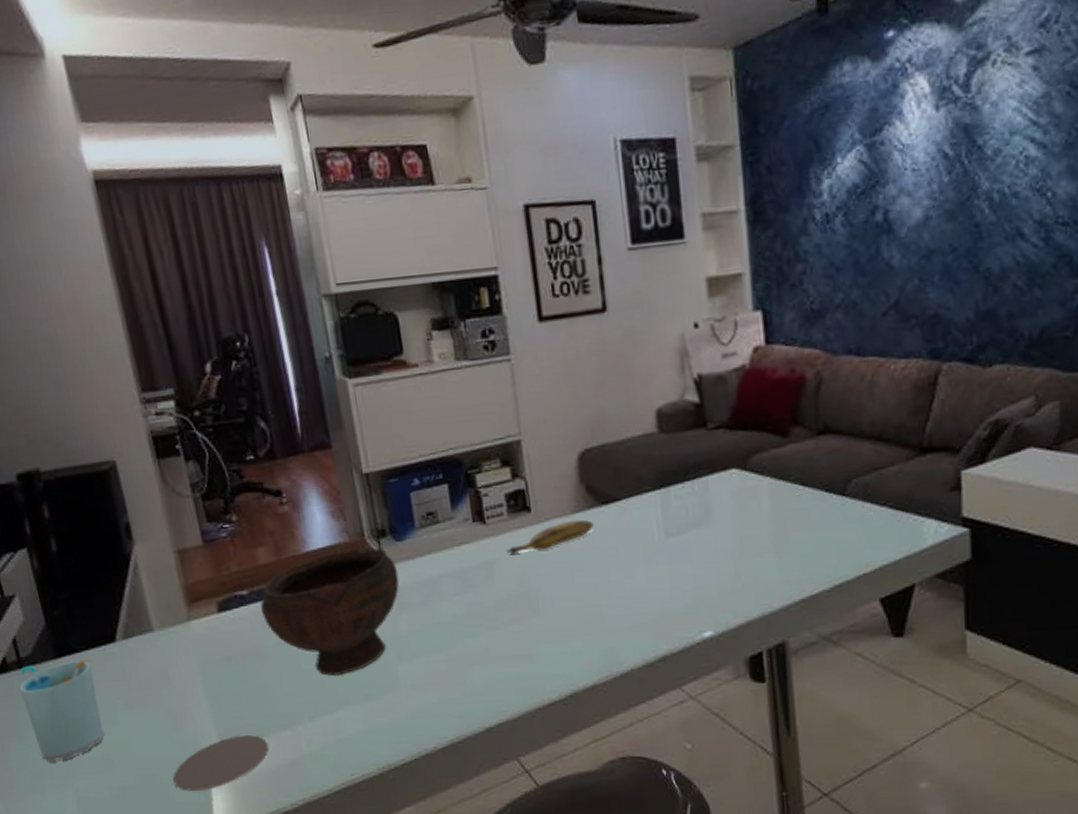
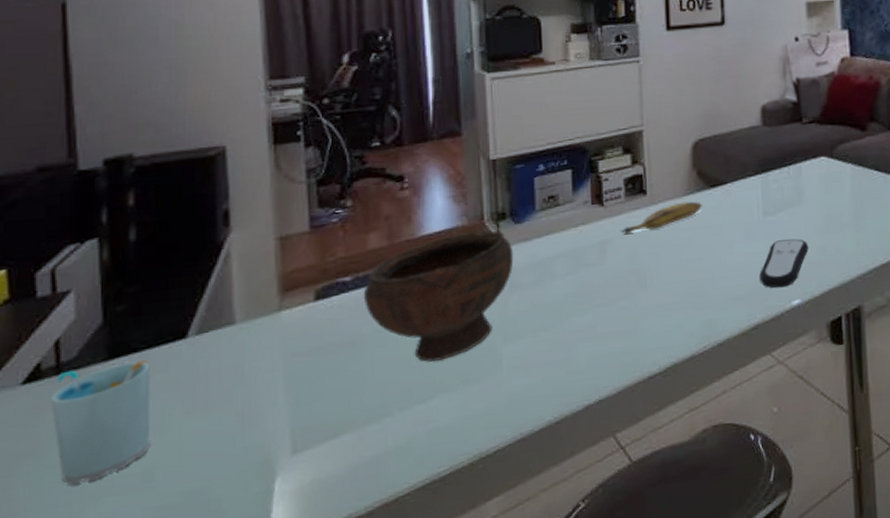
coaster: present [173,734,269,791] -> none [228,432,349,504]
remote control: none [664,563,721,618] -> present [759,238,809,288]

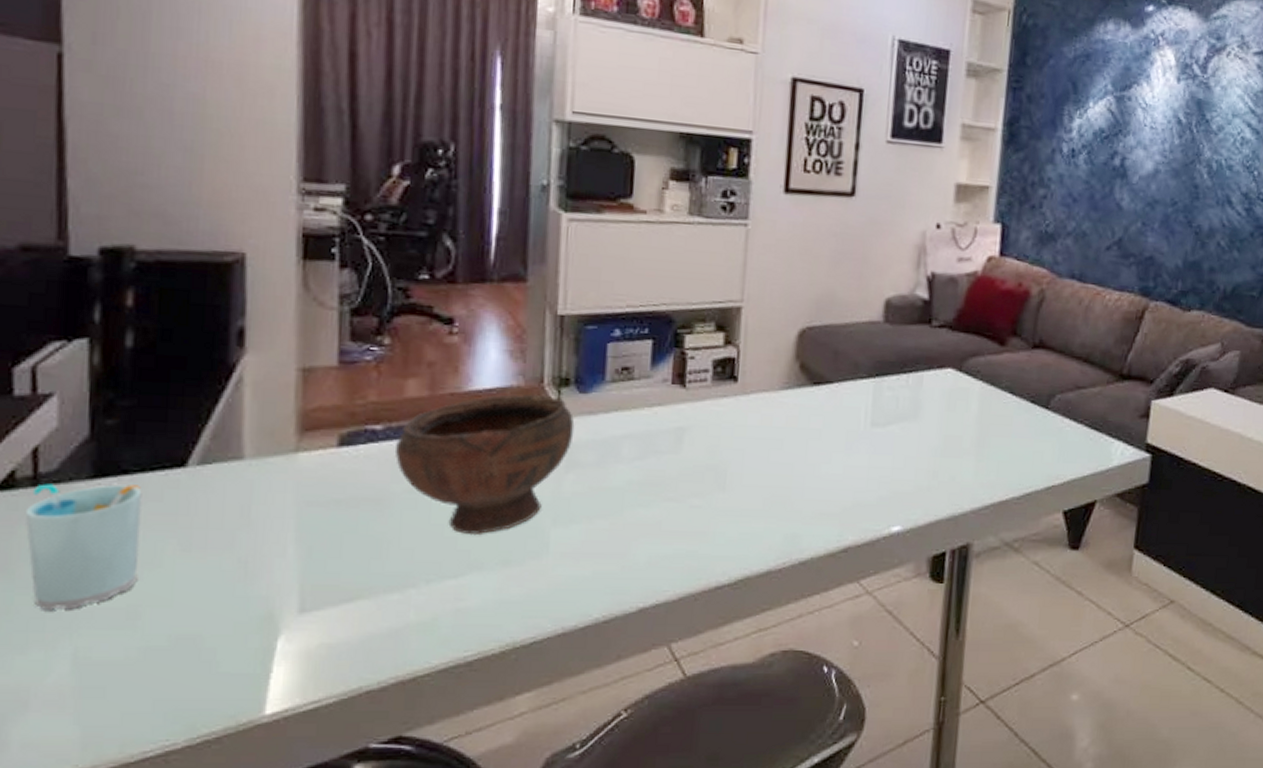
banana: present [620,201,702,234] -> none [701,396,801,423]
remote control: present [759,238,809,288] -> none [857,456,920,510]

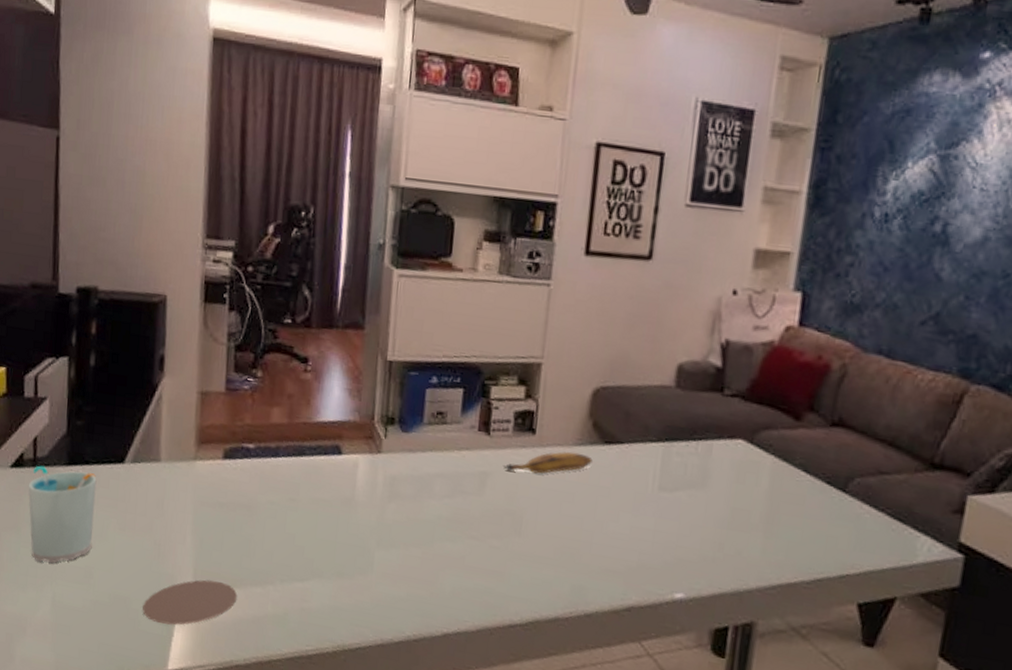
coaster: none [222,594,366,659] -> present [142,580,238,625]
bowl: present [394,394,575,536] -> none [262,427,397,547]
banana: none [701,396,801,423] -> present [502,451,593,474]

